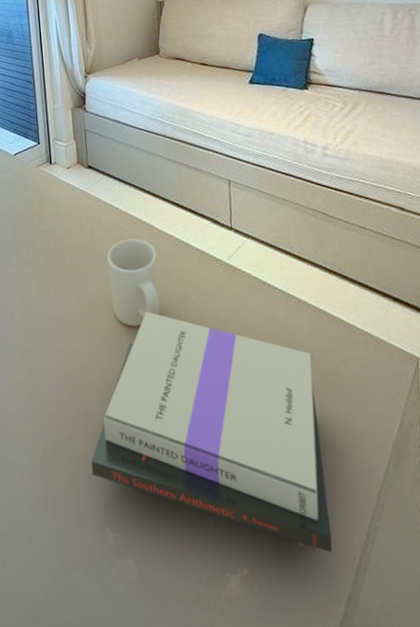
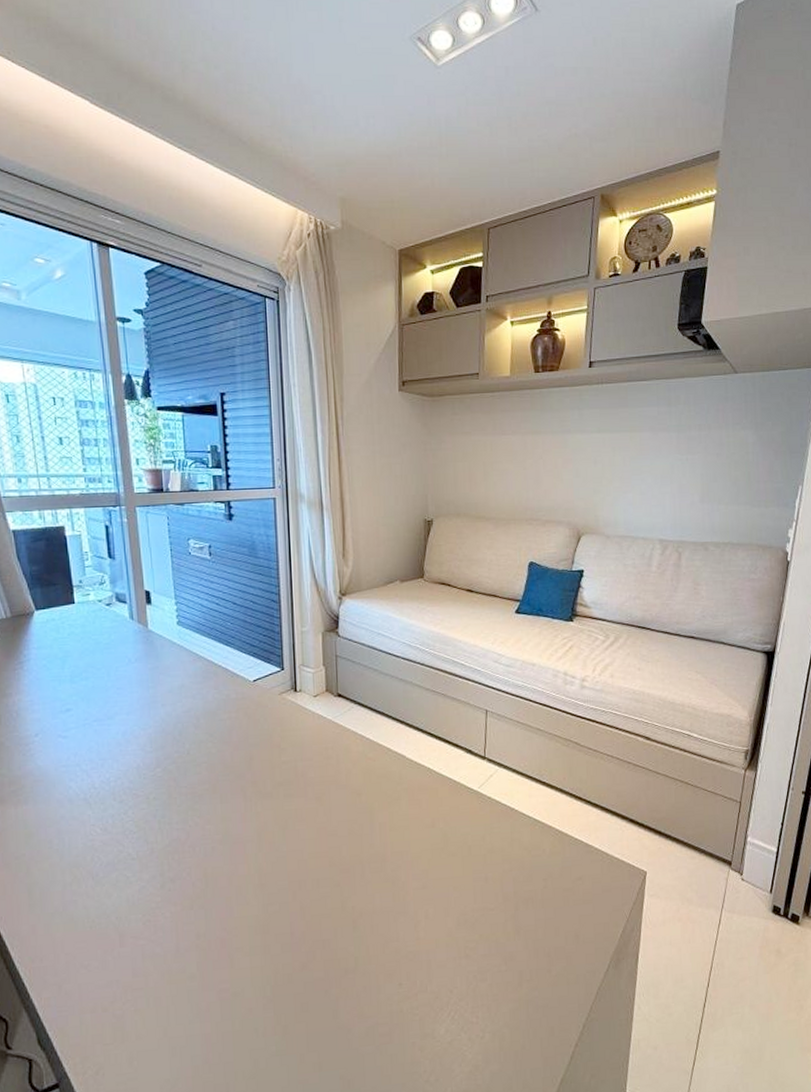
books: present [91,311,333,553] -> none [325,840,553,1044]
mug: present [107,238,161,327] -> none [353,768,407,856]

